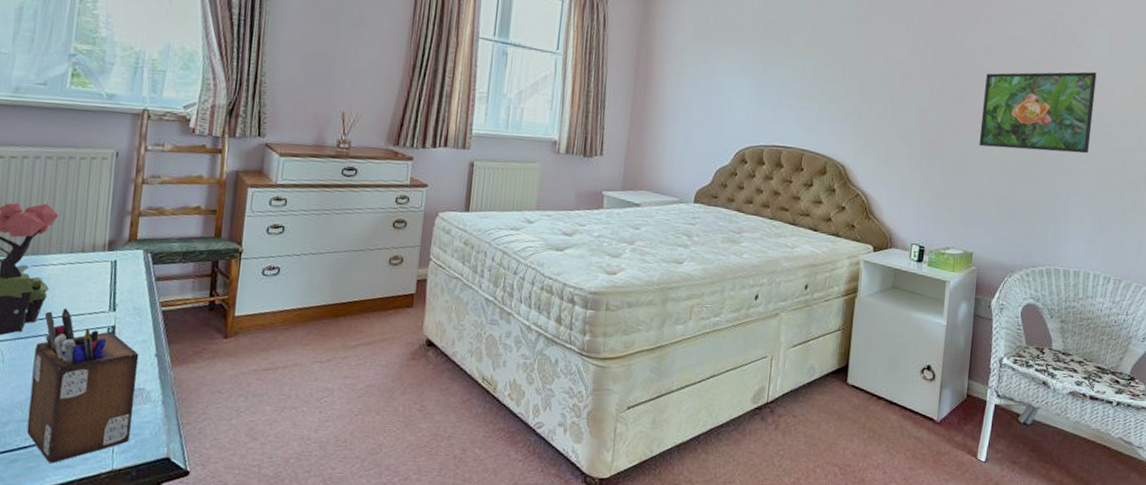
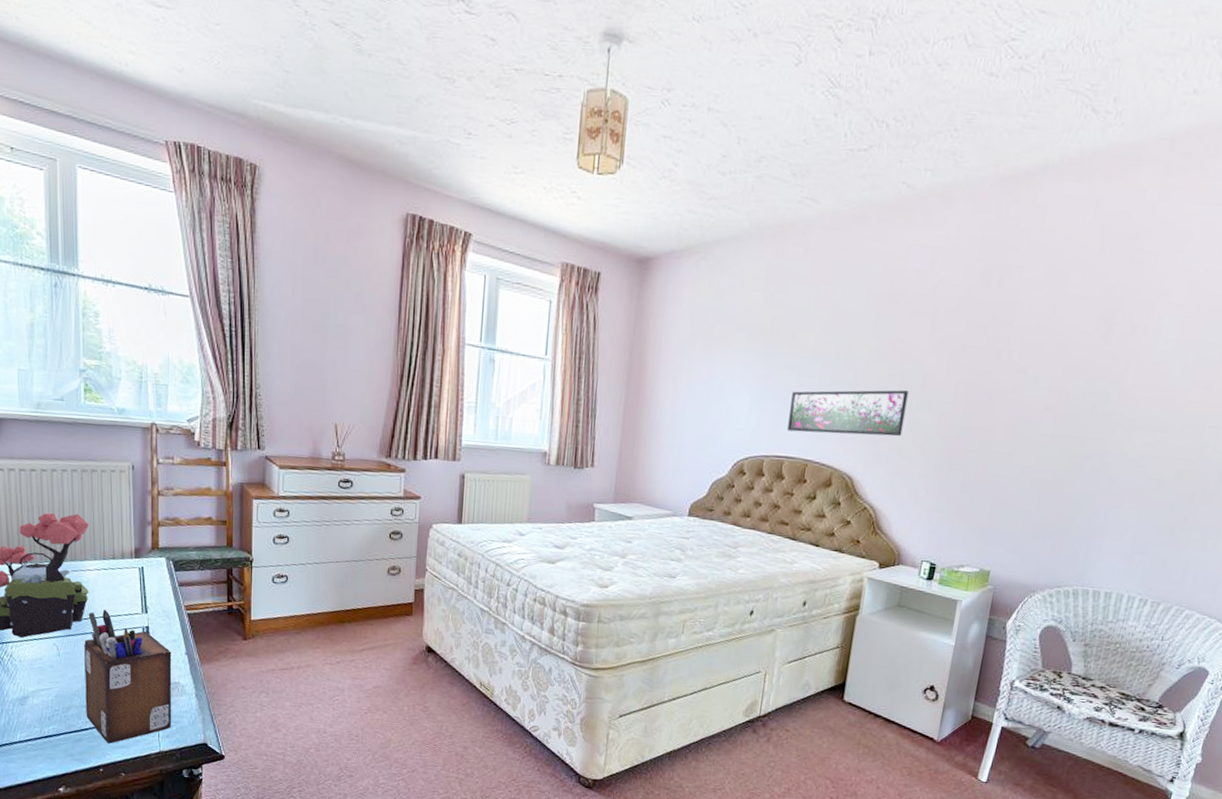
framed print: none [784,86,890,129] -> present [787,389,909,437]
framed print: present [979,71,1097,154] -> none [1007,368,1158,463]

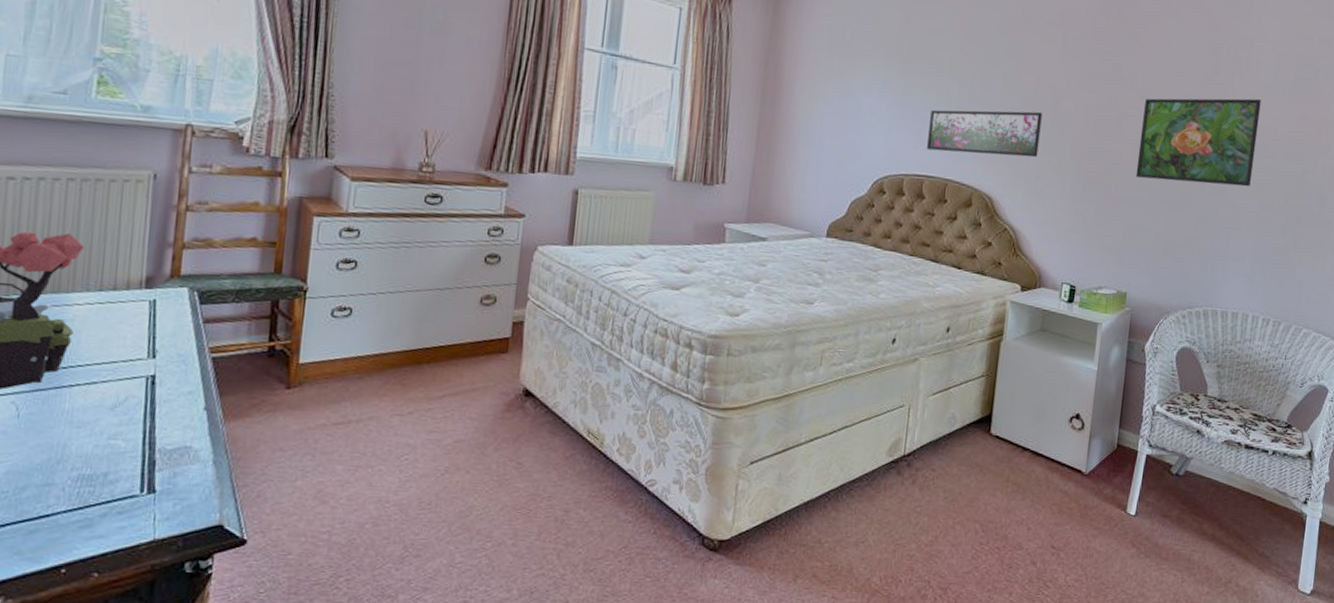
desk organizer: present [84,610,172,744] -> none [49,355,185,534]
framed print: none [1007,368,1158,463] -> present [1135,98,1261,187]

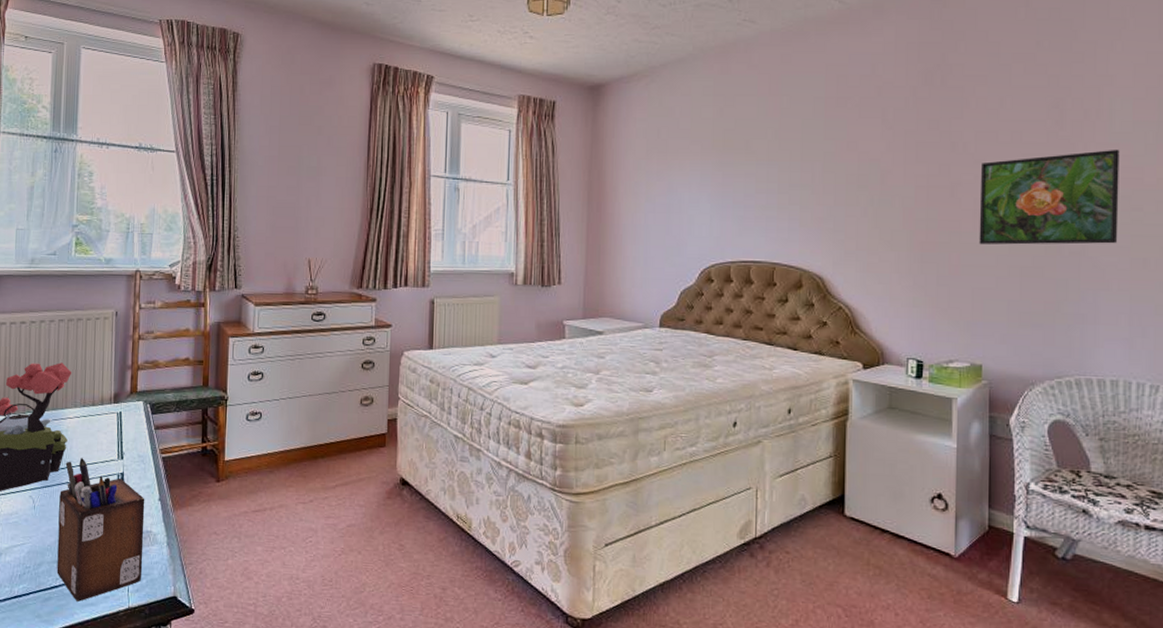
desk organizer: none [49,355,185,534] -> present [57,458,145,602]
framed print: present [927,109,1043,157] -> none [751,189,868,236]

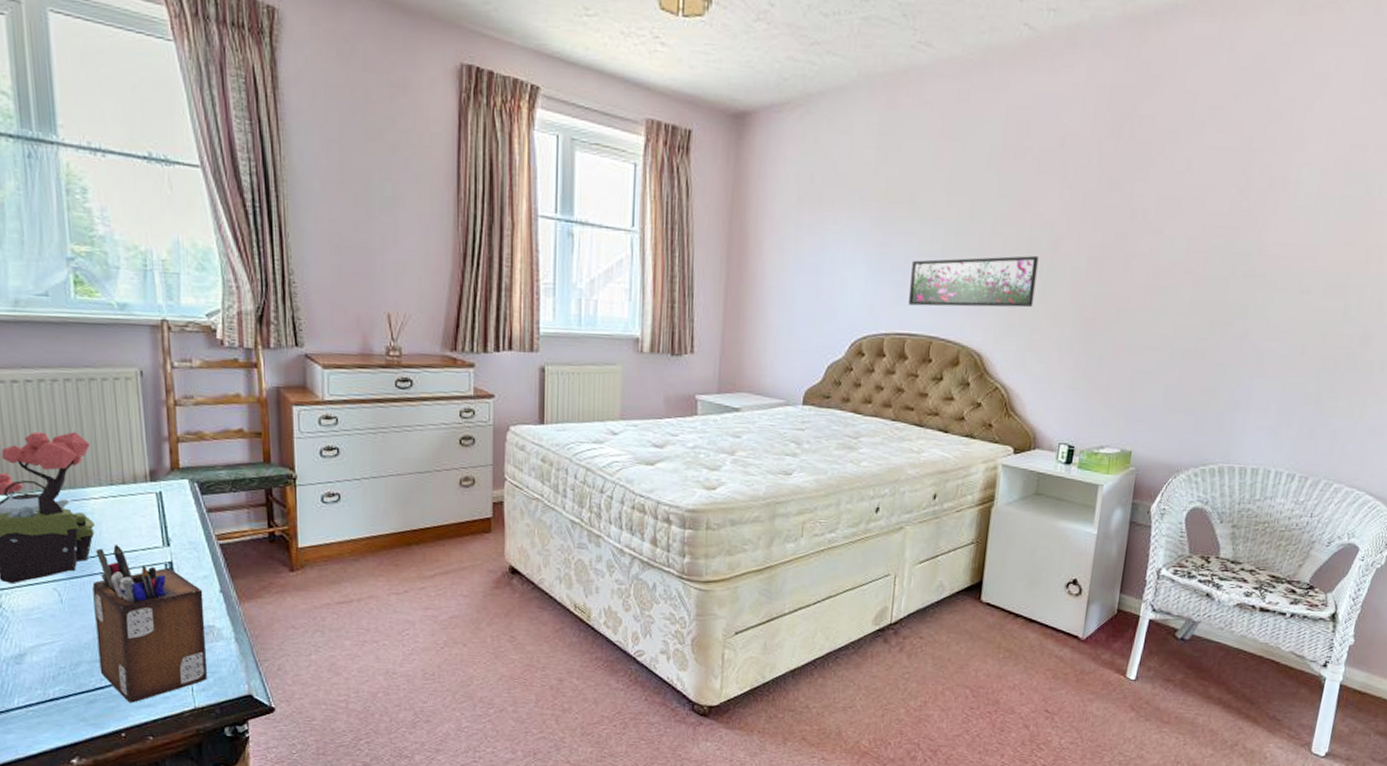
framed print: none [751,189,868,236] -> present [909,255,1039,308]
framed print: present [979,149,1120,245] -> none [1145,224,1299,329]

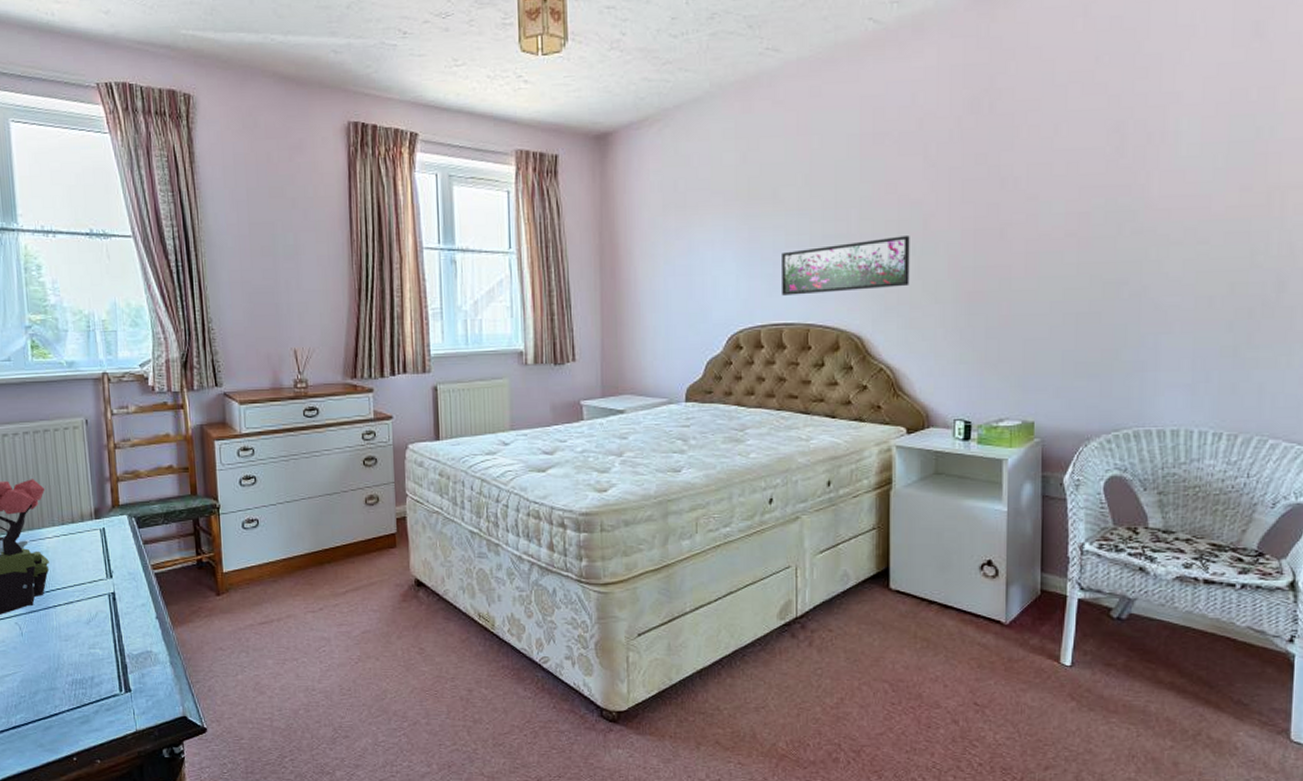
desk organizer: present [92,545,208,703] -> none [47,579,147,728]

